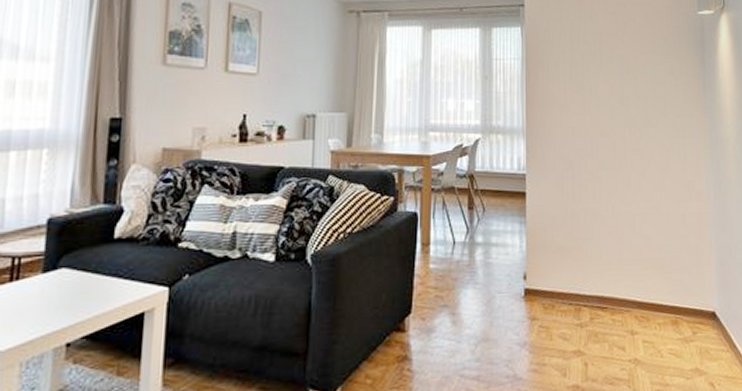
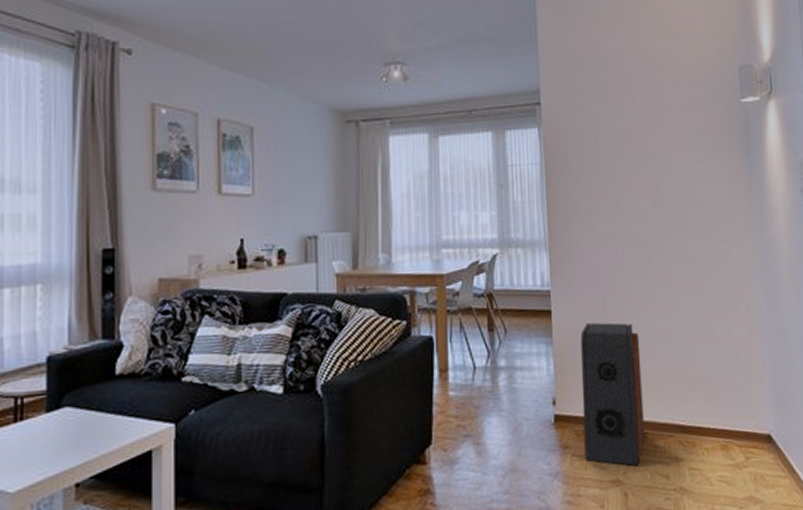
speaker: none [549,204,605,339] -> present [580,322,645,467]

